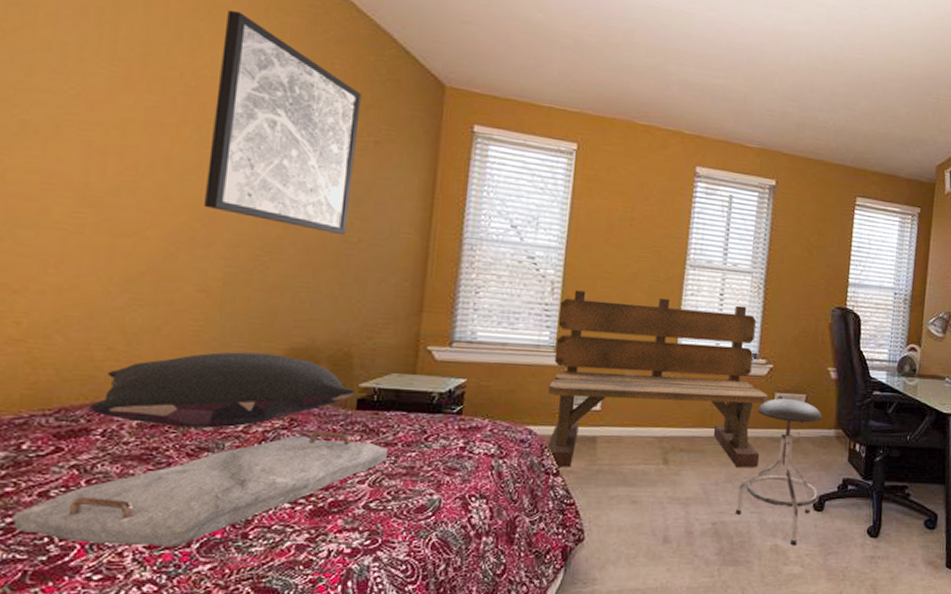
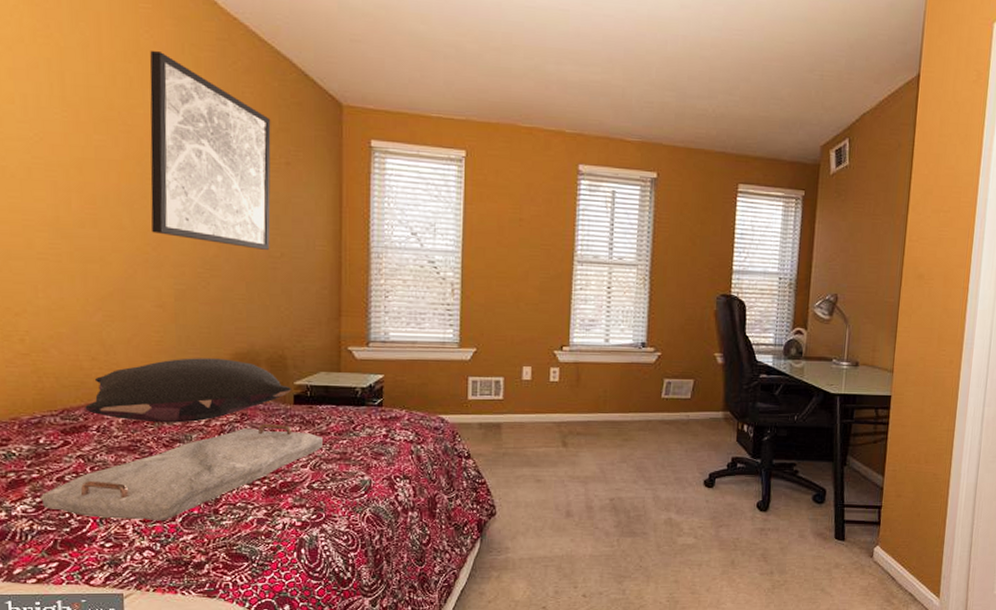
bench: present [546,290,769,468] -> none [456,290,658,451]
stool: present [735,398,823,546] -> none [630,384,710,519]

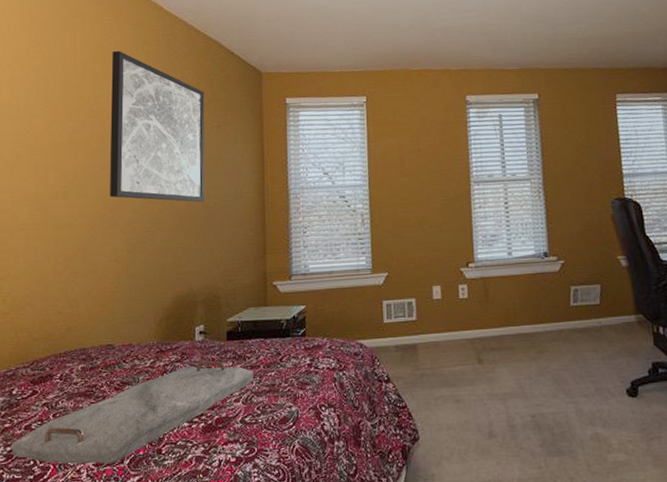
pillow: present [85,358,292,423] -> none [51,302,225,368]

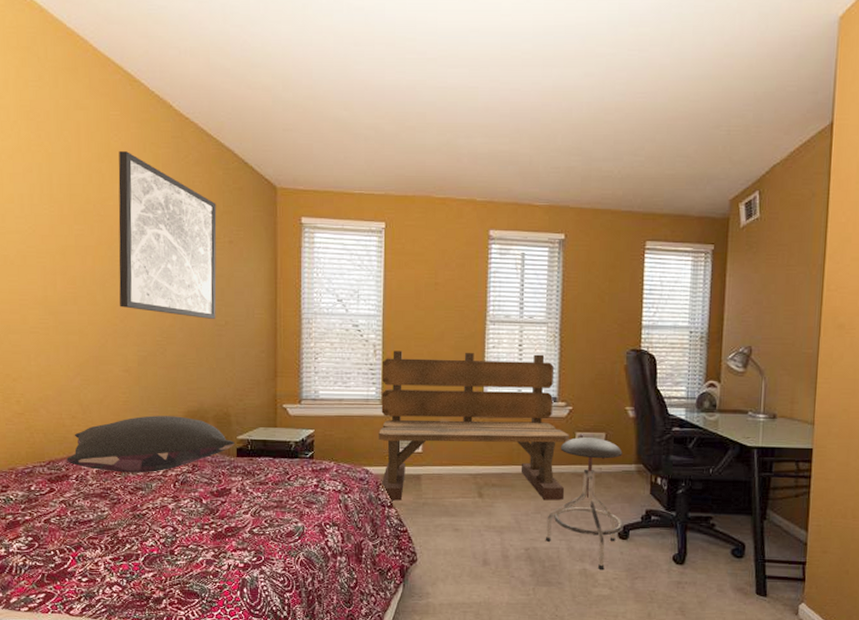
serving tray: present [10,360,254,465] -> none [31,474,263,560]
pillow: none [51,302,225,368] -> present [66,415,235,473]
bench: none [371,210,566,374] -> present [379,351,570,501]
stool: none [551,290,631,433] -> present [545,437,624,570]

